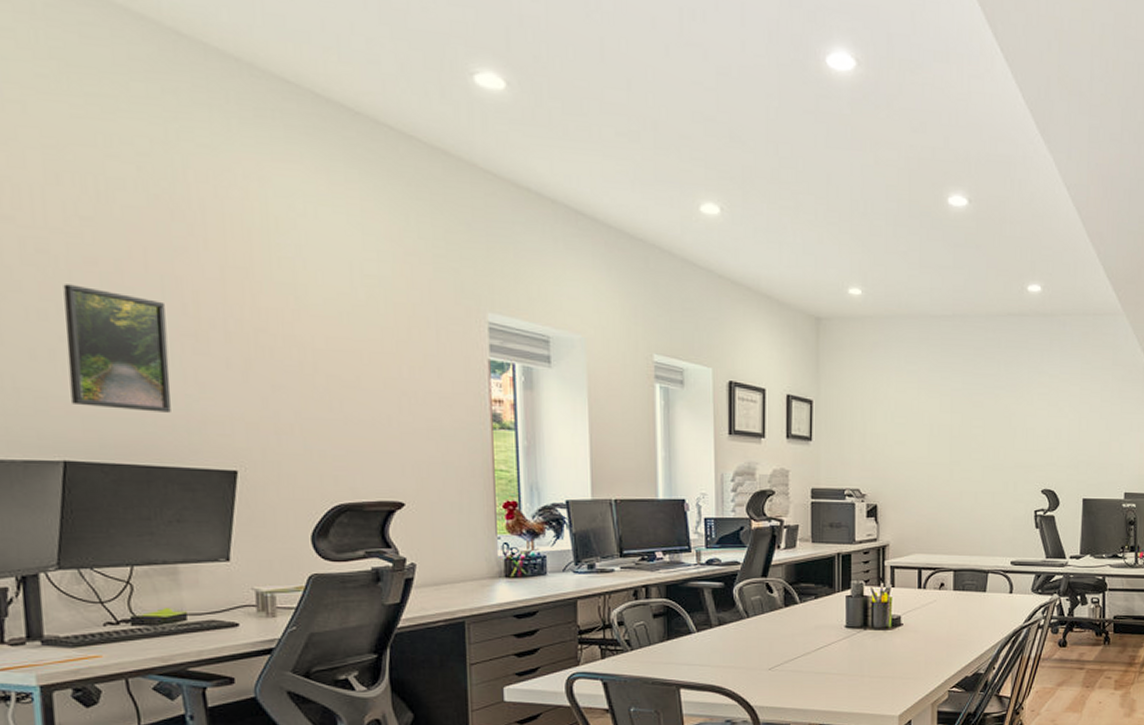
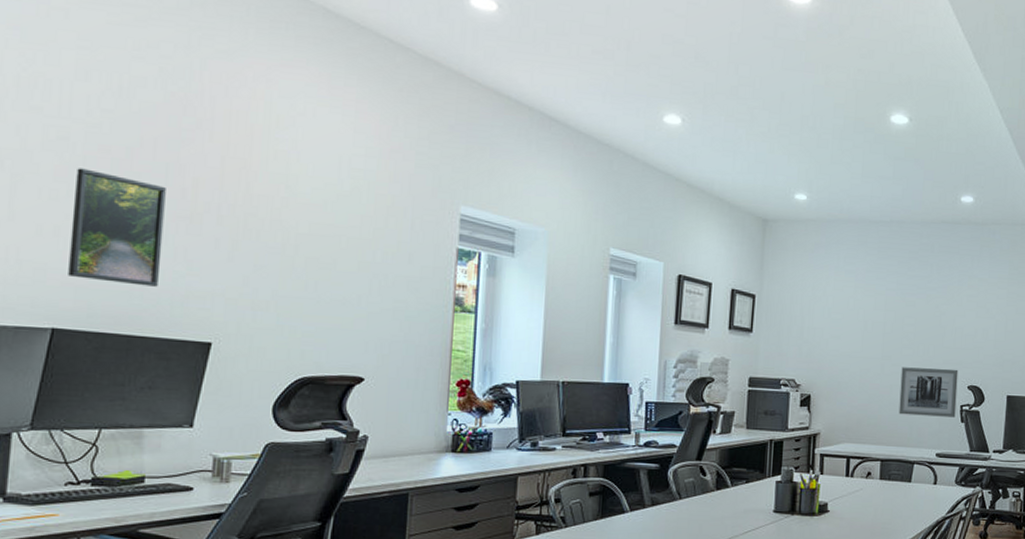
wall art: none [970,472,1031,523] -> present [899,367,959,418]

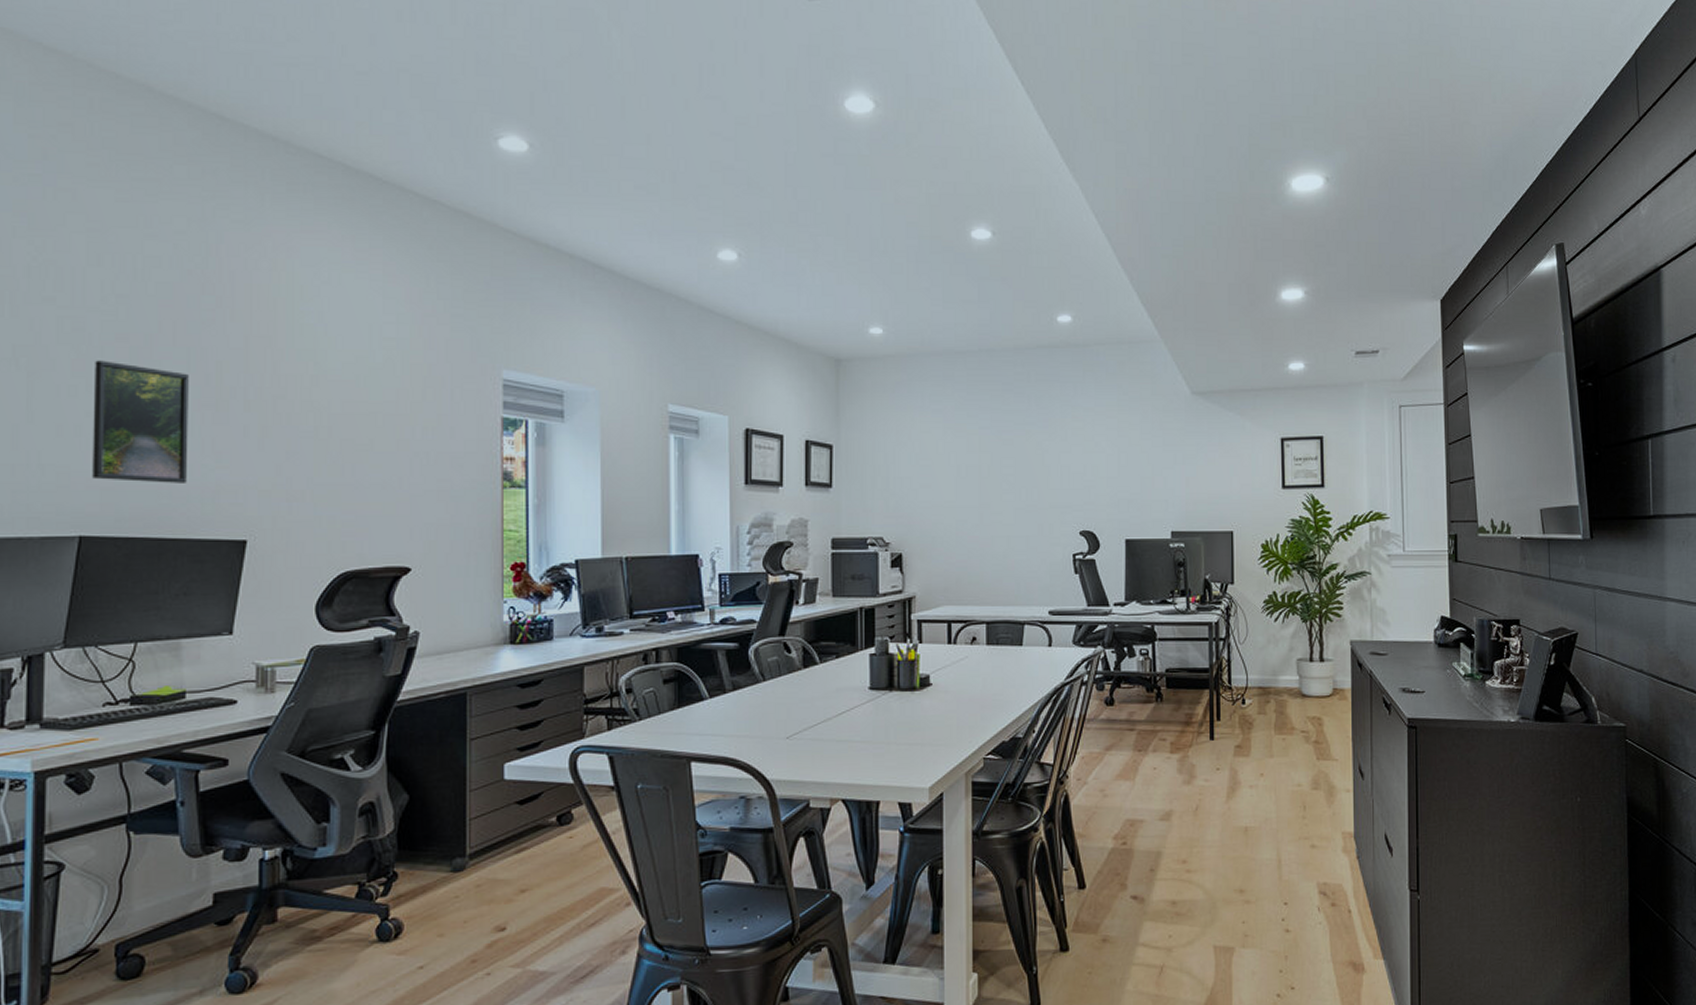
wall art: present [899,367,959,418] -> none [1002,513,1068,569]

